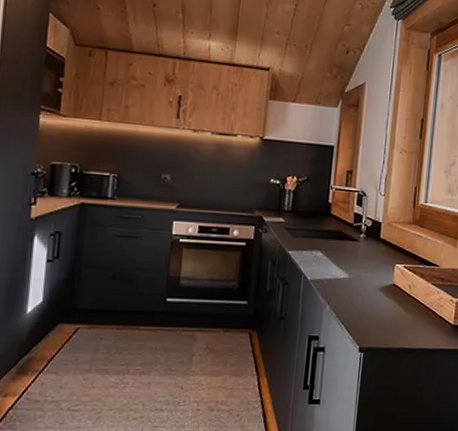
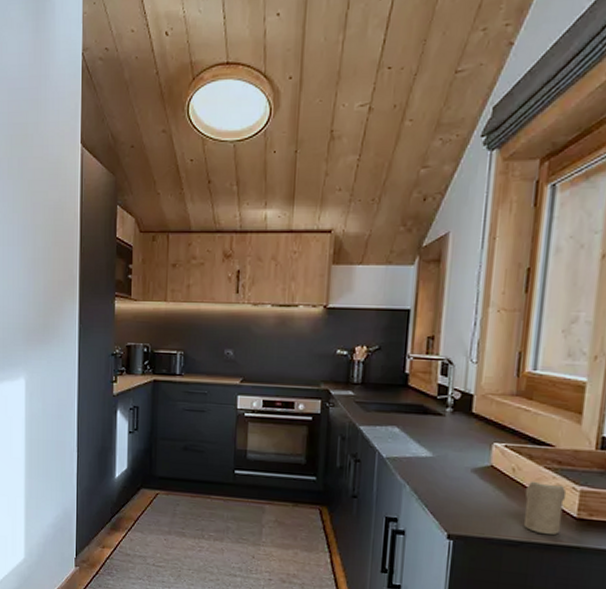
candle: none [416,296,447,342] -> present [523,481,567,536]

